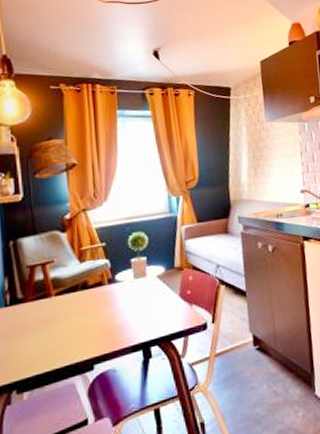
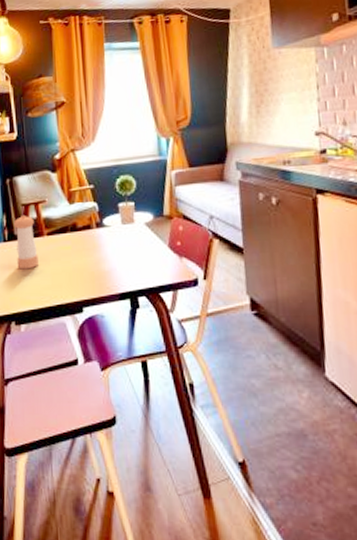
pepper shaker: none [16,276,45,334] -> present [13,214,38,270]

